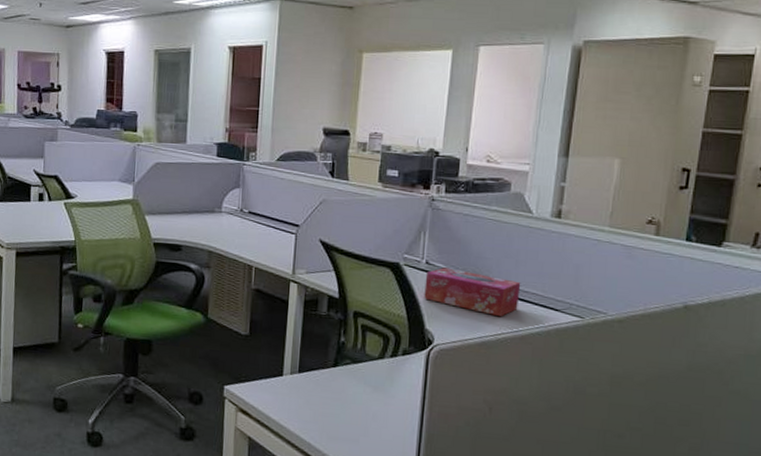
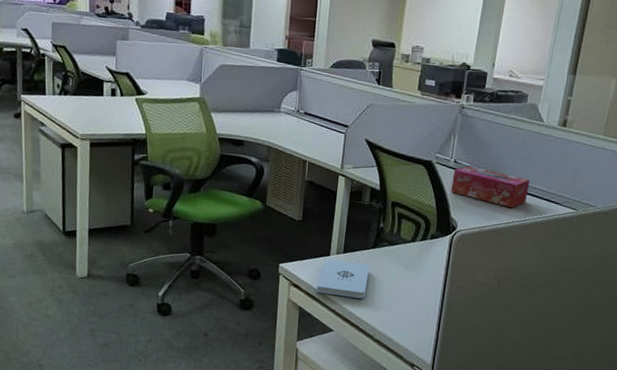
notepad: none [268,379,330,428] -> present [316,258,369,299]

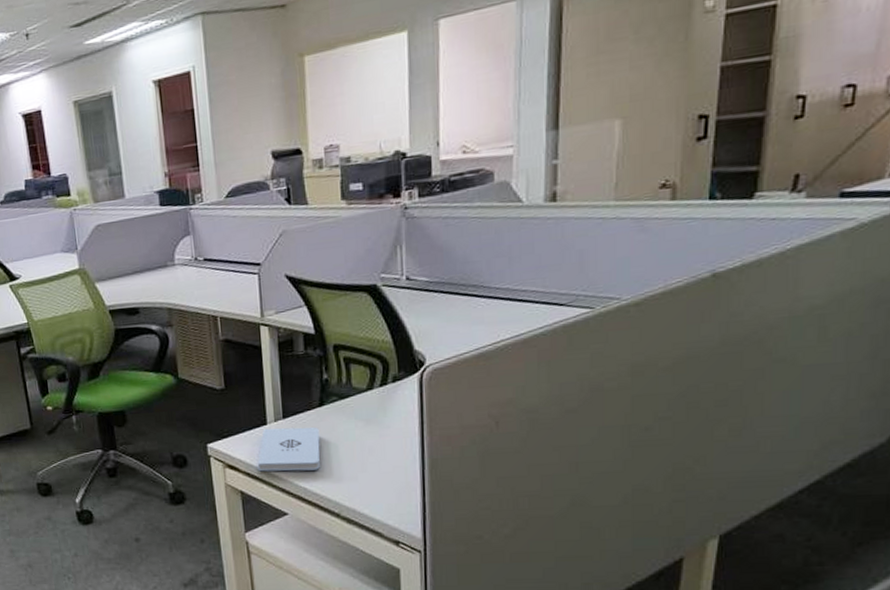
tissue box: present [451,166,530,209] -> none [407,280,518,324]

